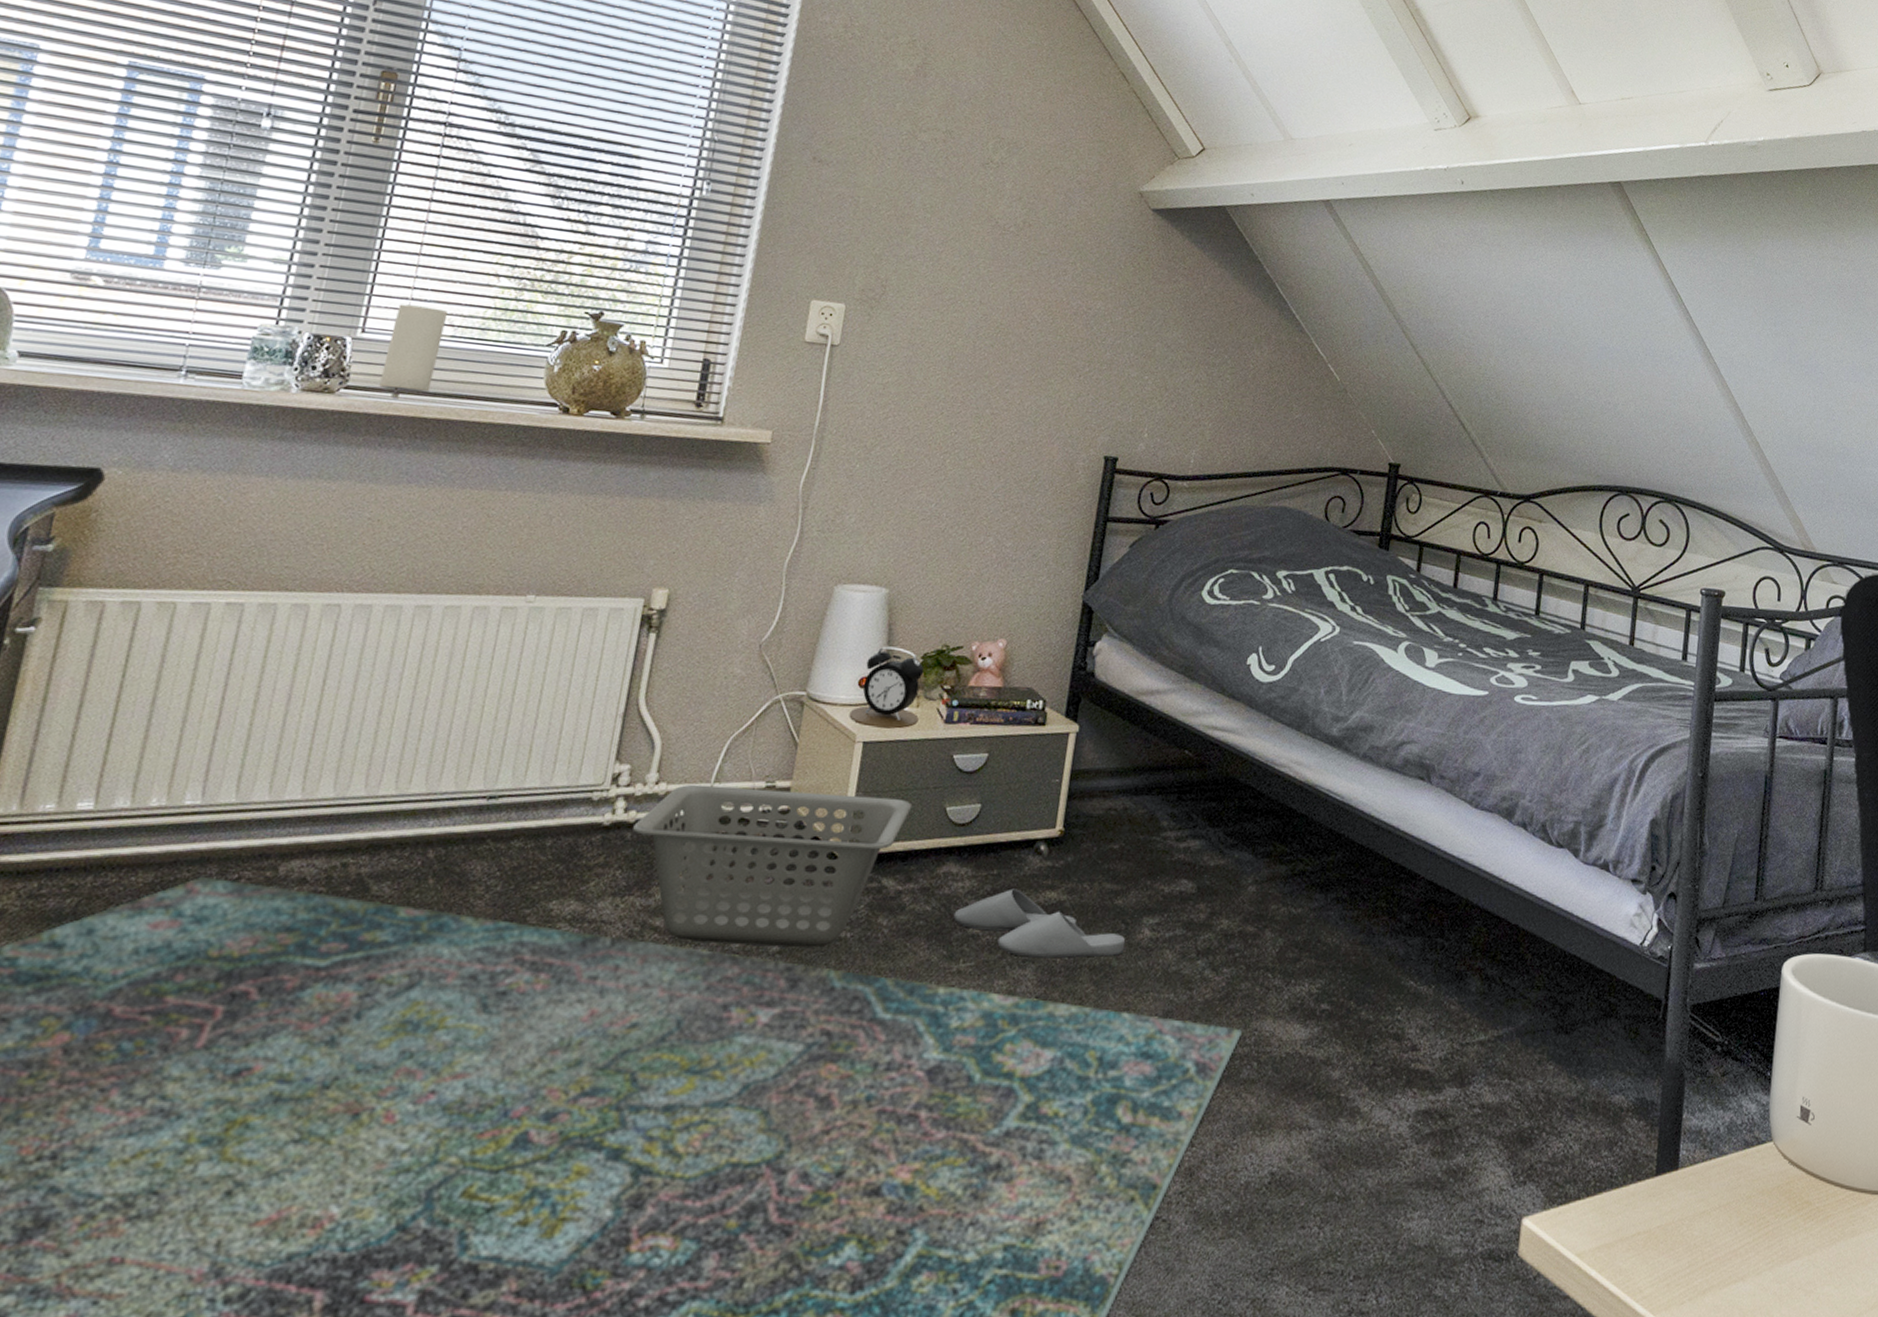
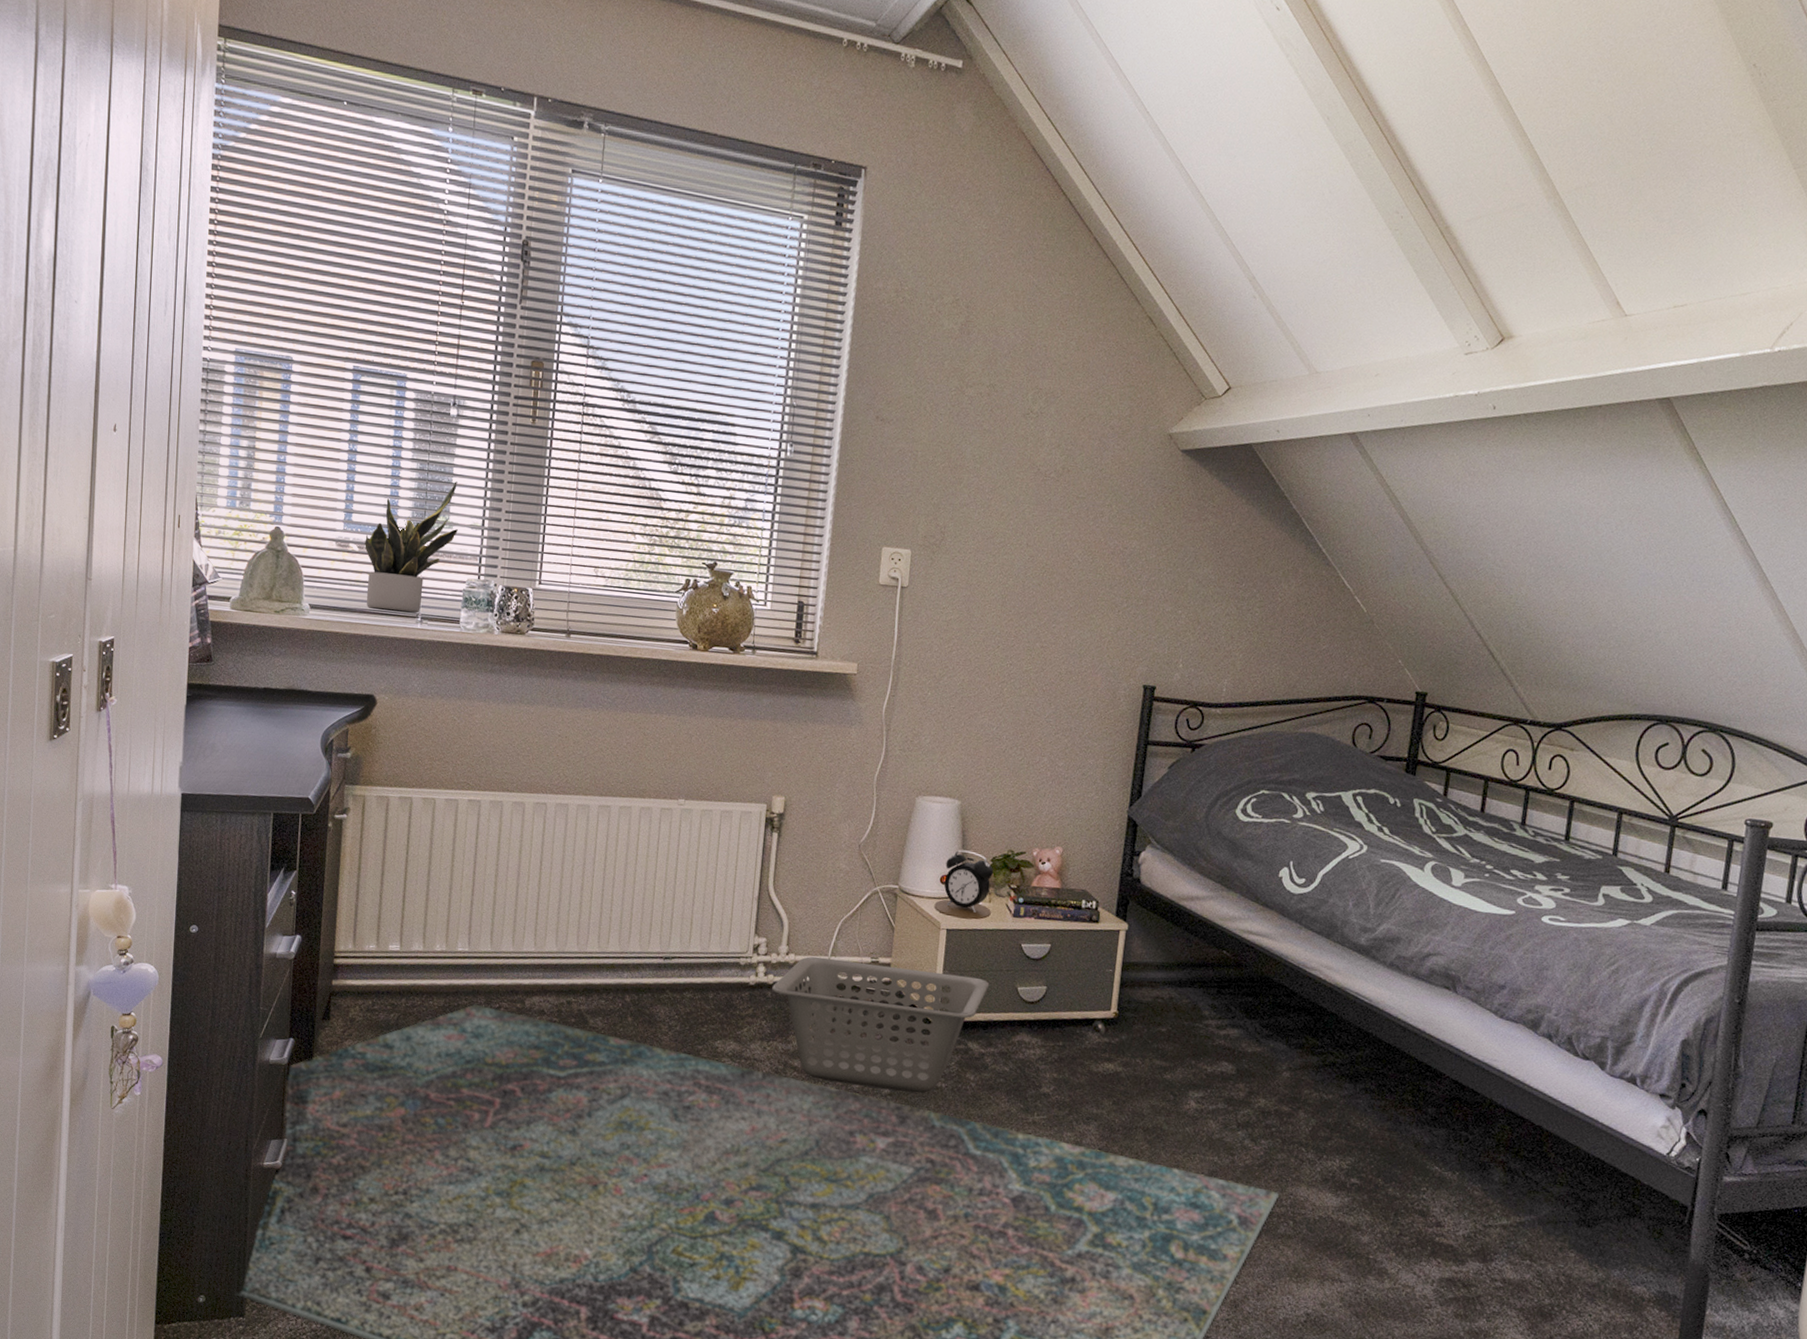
potted plant: none [106,206,261,366] -> present [365,482,458,614]
candle: present [379,304,447,392] -> none [556,560,599,633]
slippers: present [953,888,1126,959] -> none [1027,1058,1175,1121]

